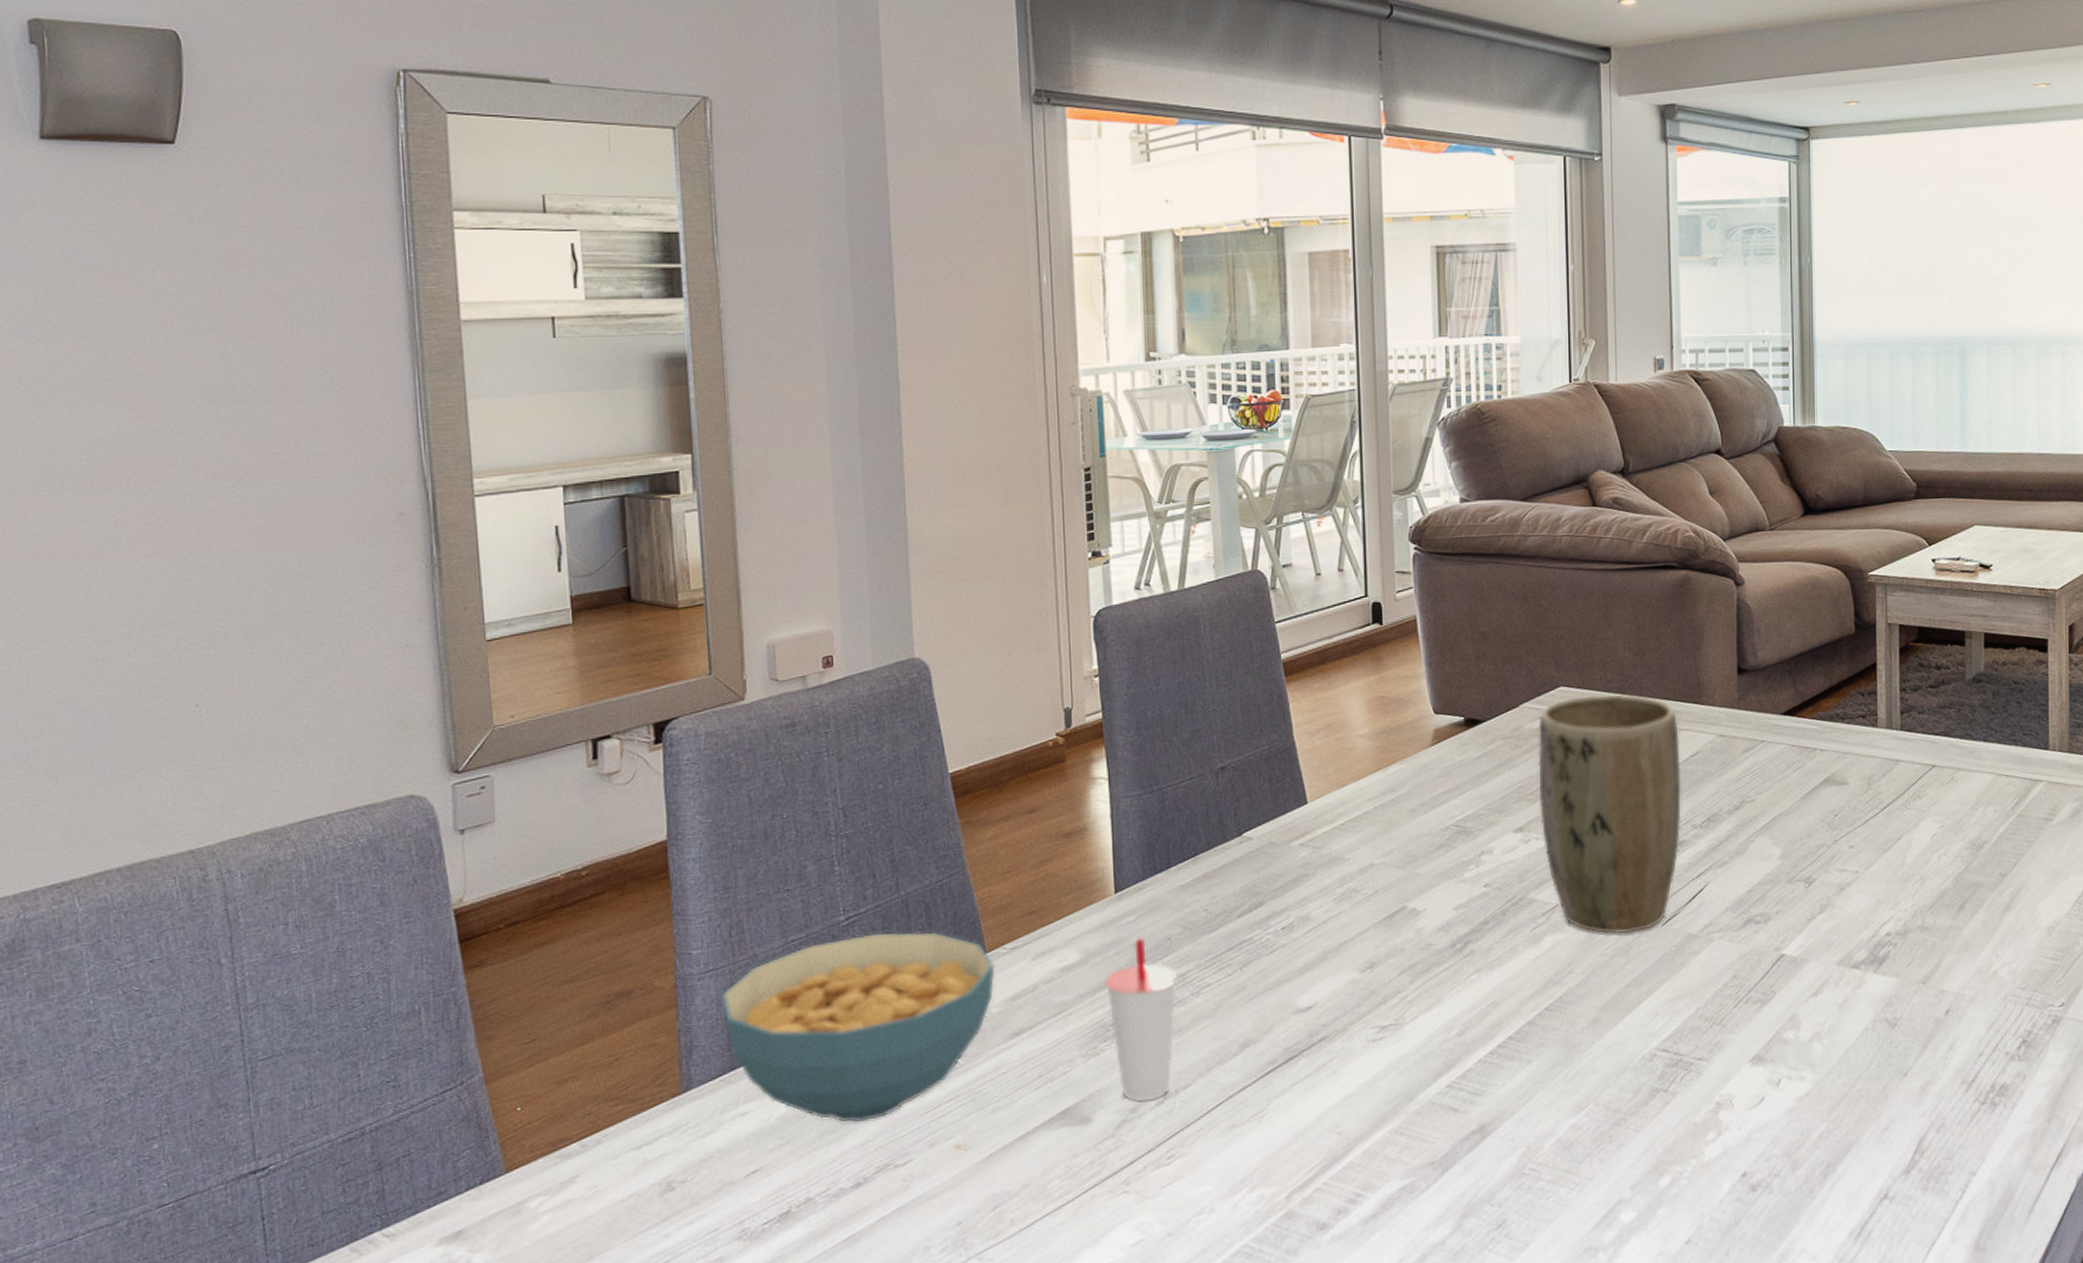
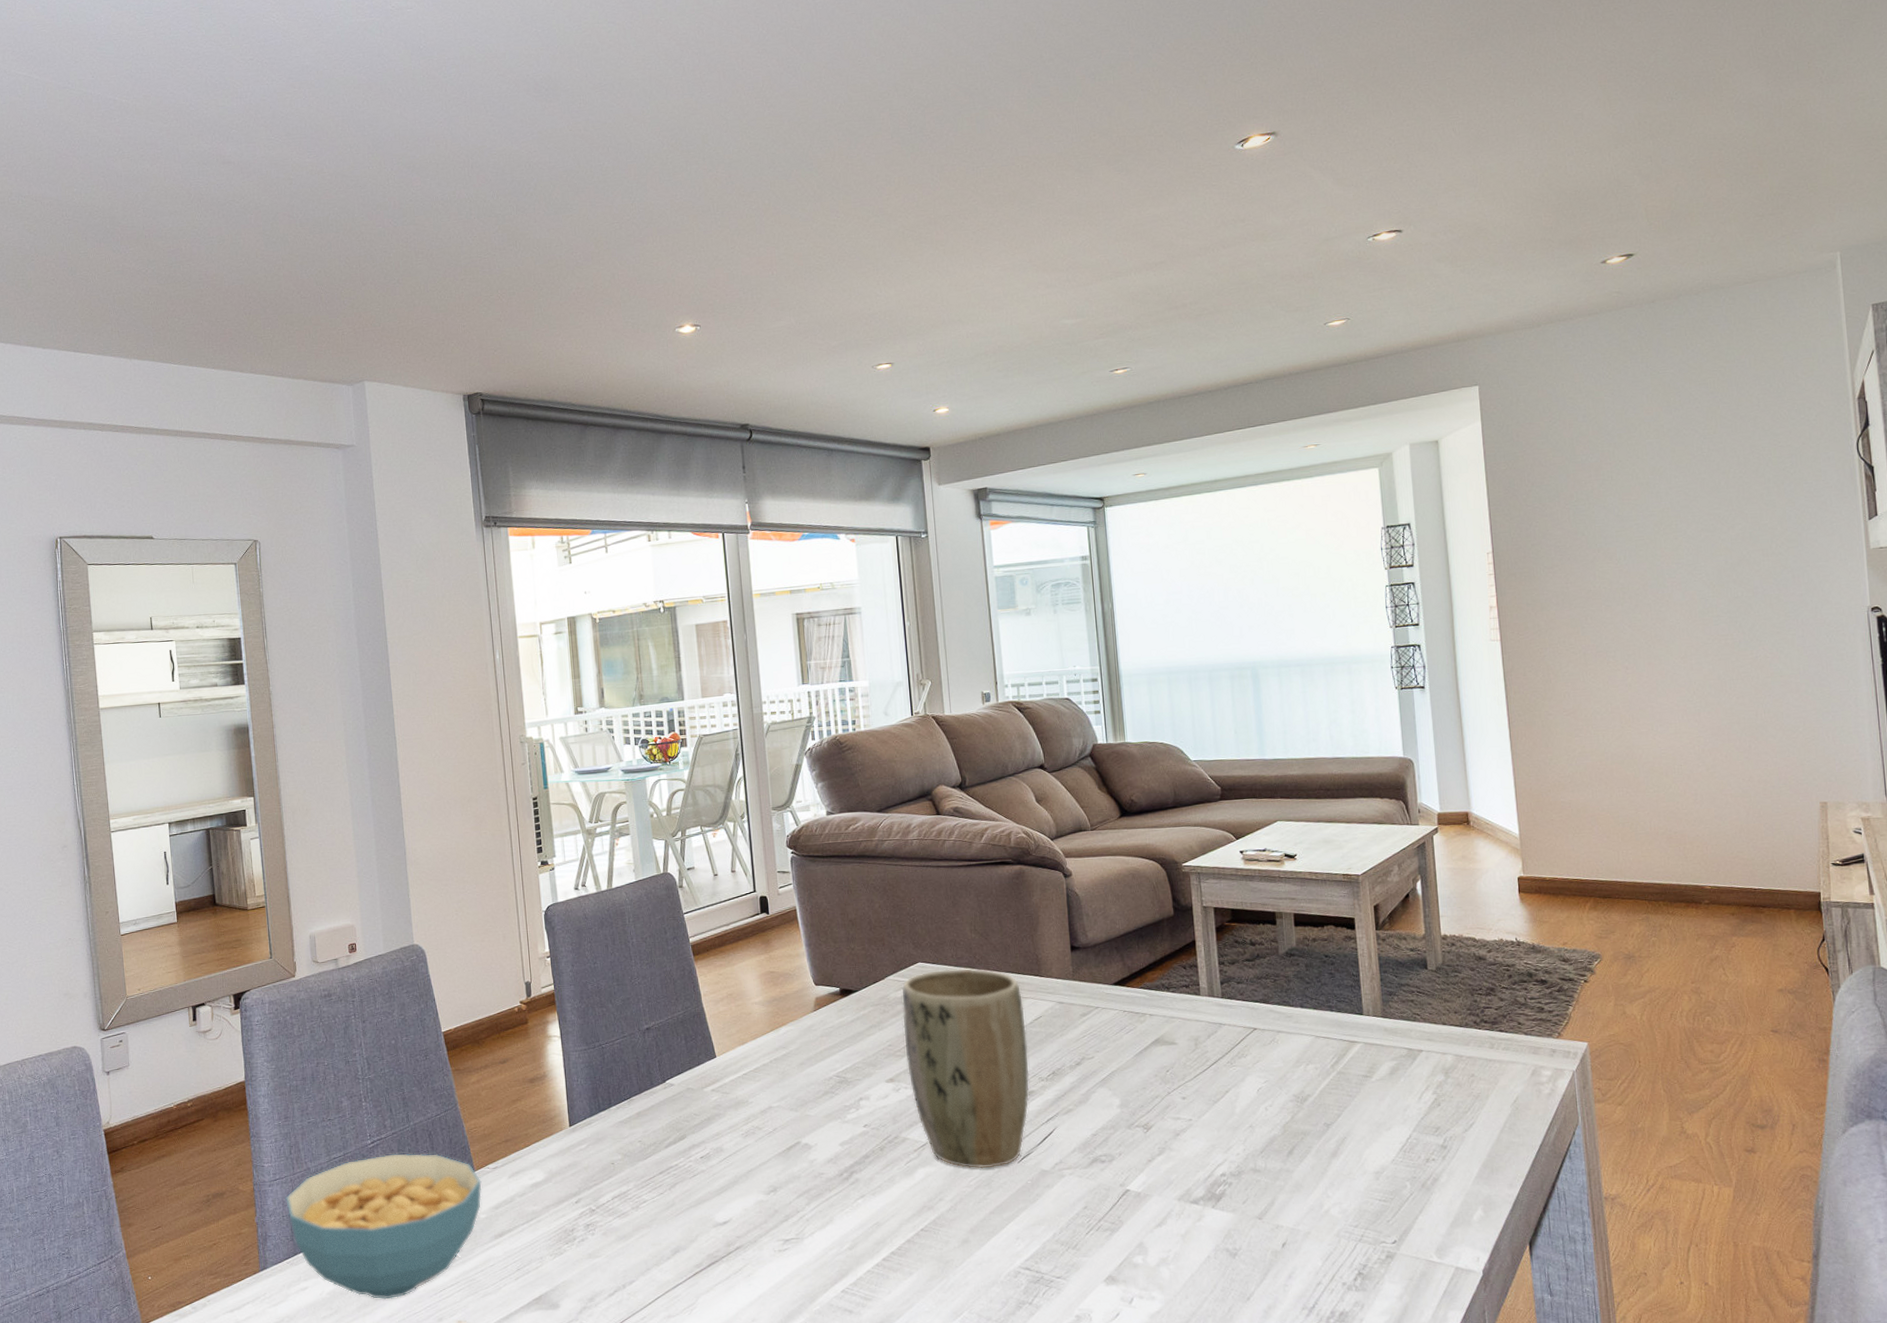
cup: present [1105,938,1178,1103] -> none [564,1162,621,1293]

